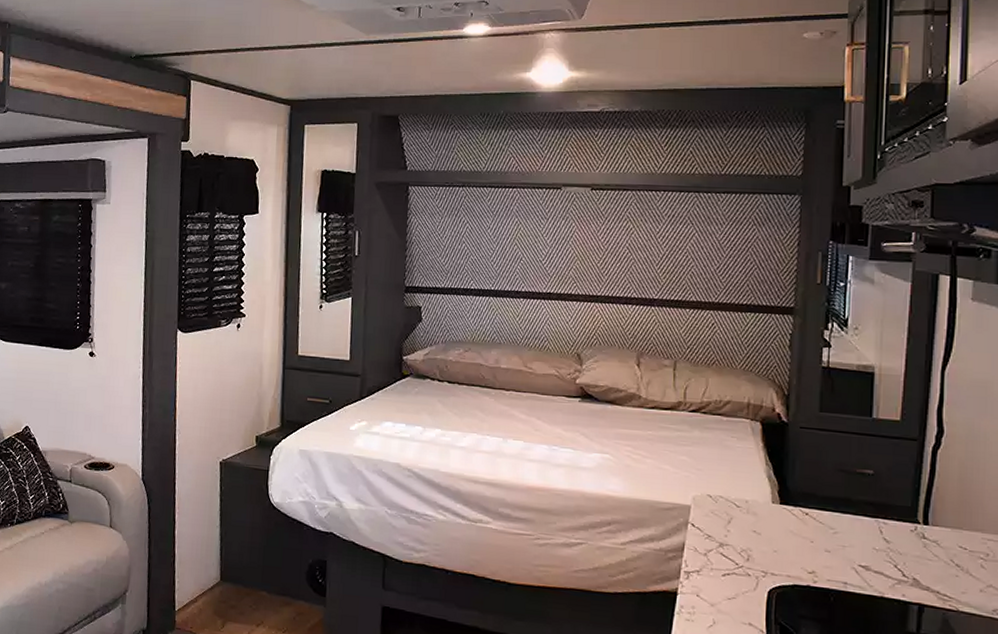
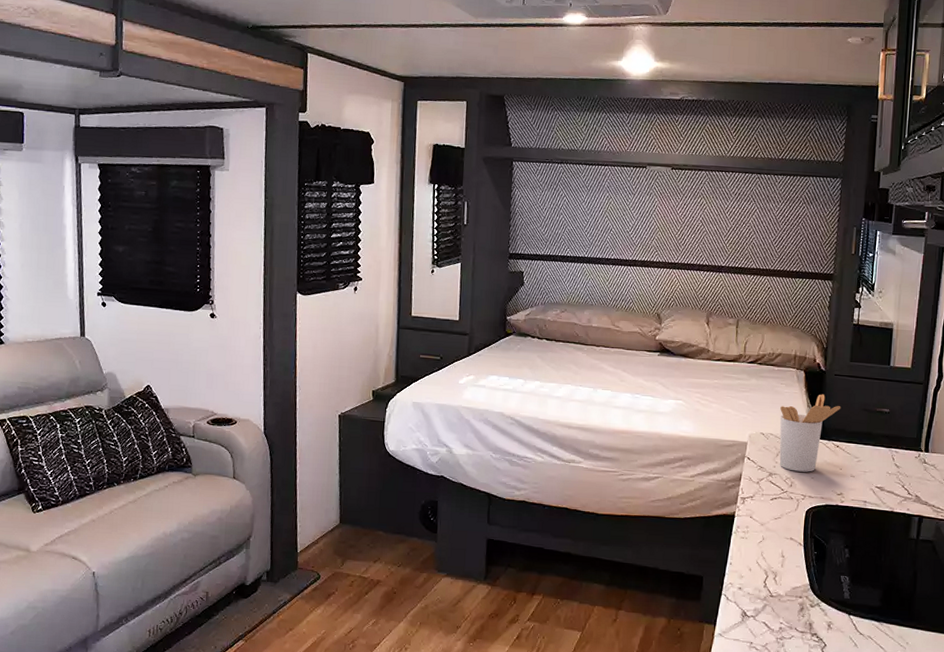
utensil holder: none [731,450,810,544] -> present [779,394,841,472]

